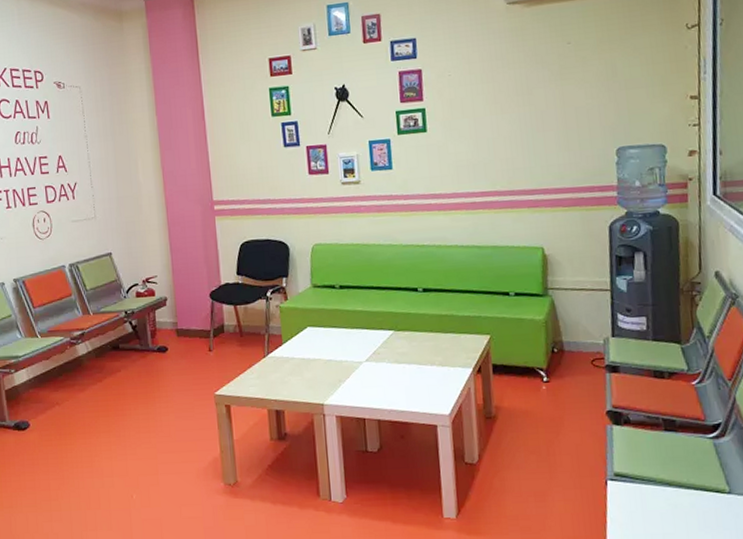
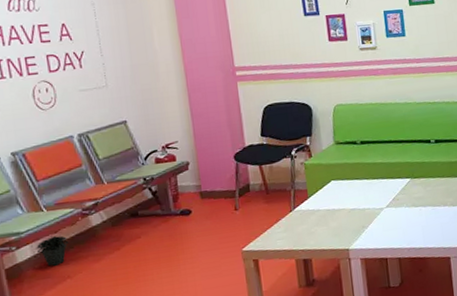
potted plant: none [31,360,58,392] -> present [36,234,69,267]

